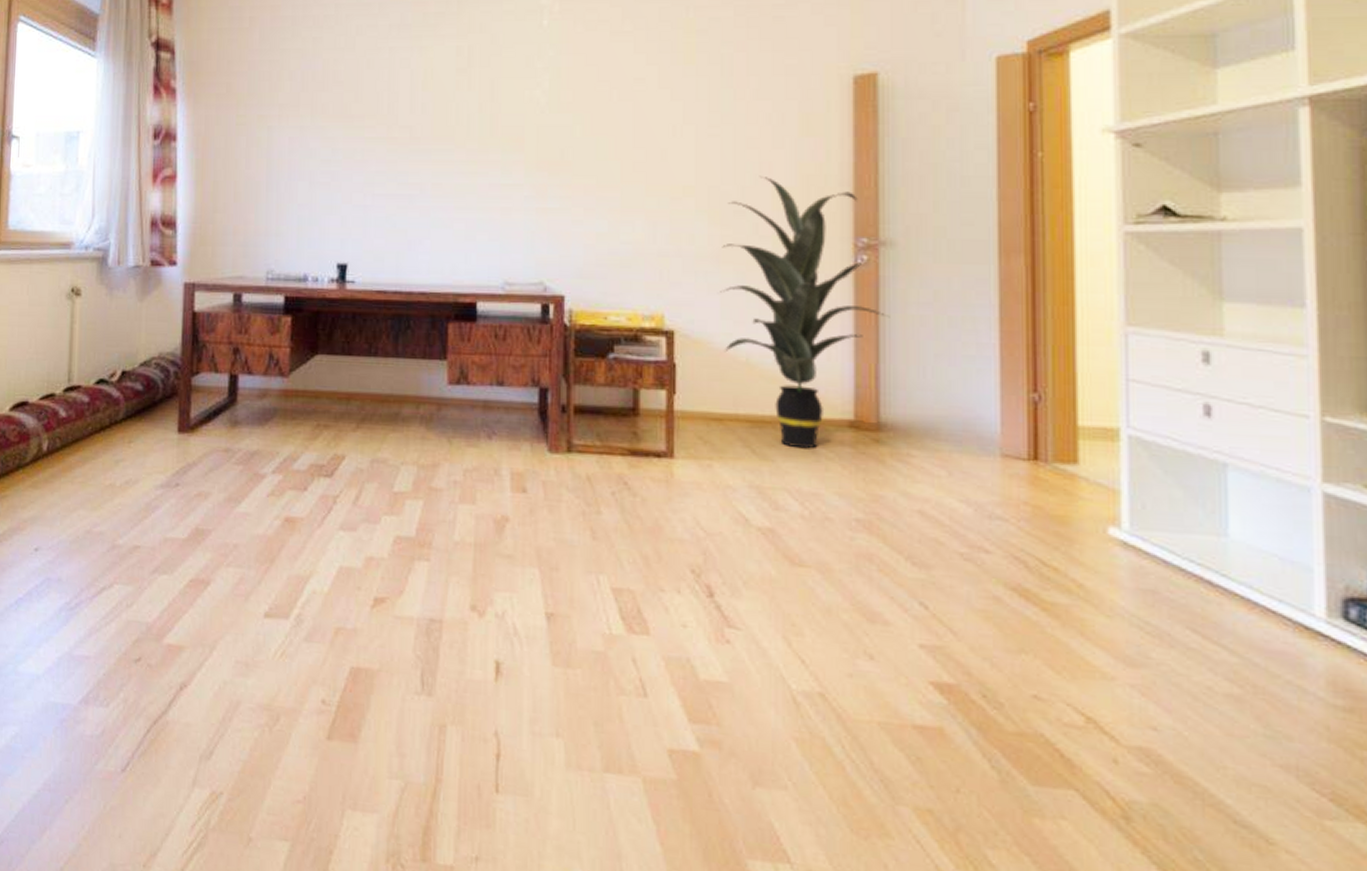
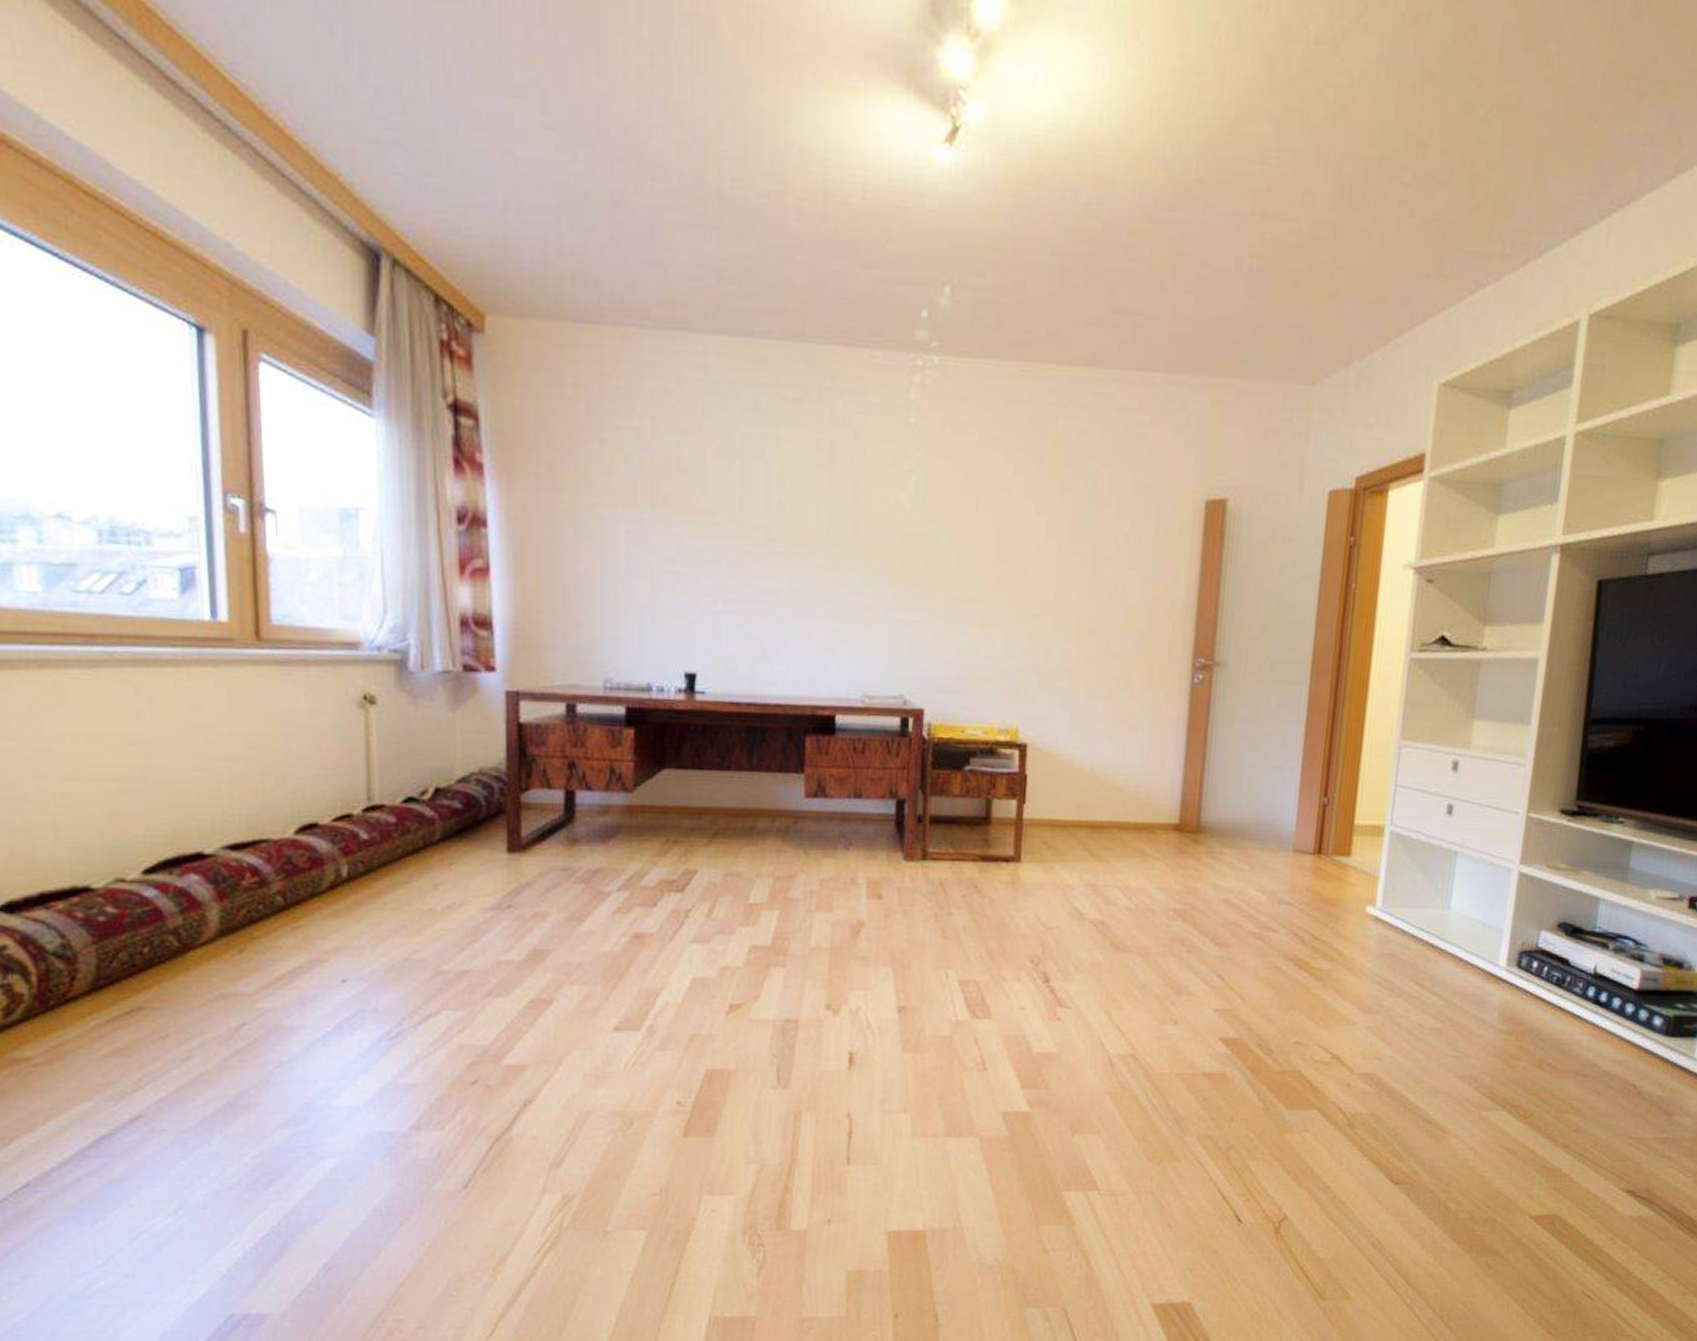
indoor plant: present [720,175,890,449] -> none [1071,595,1217,850]

